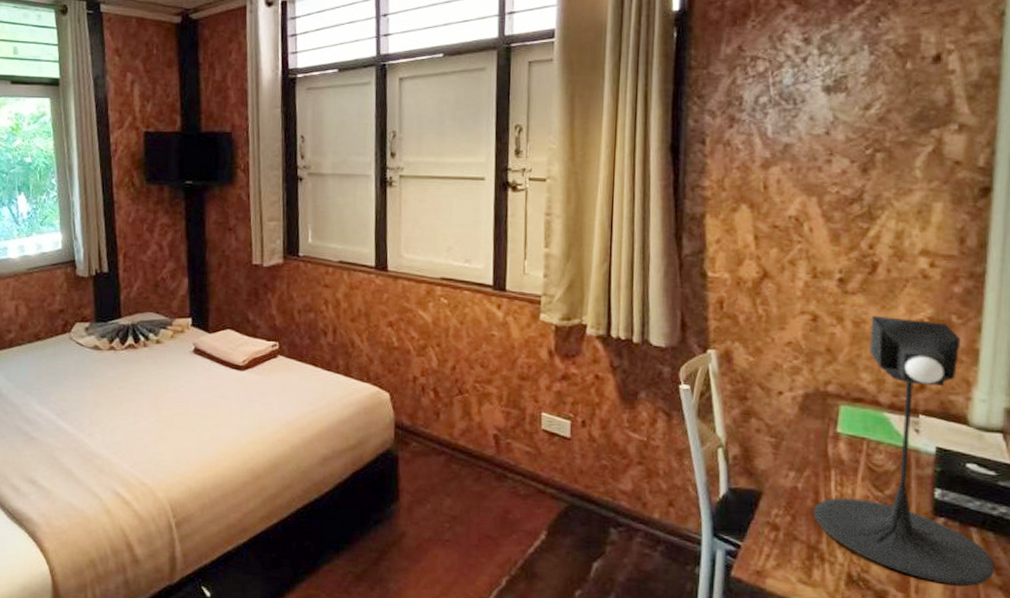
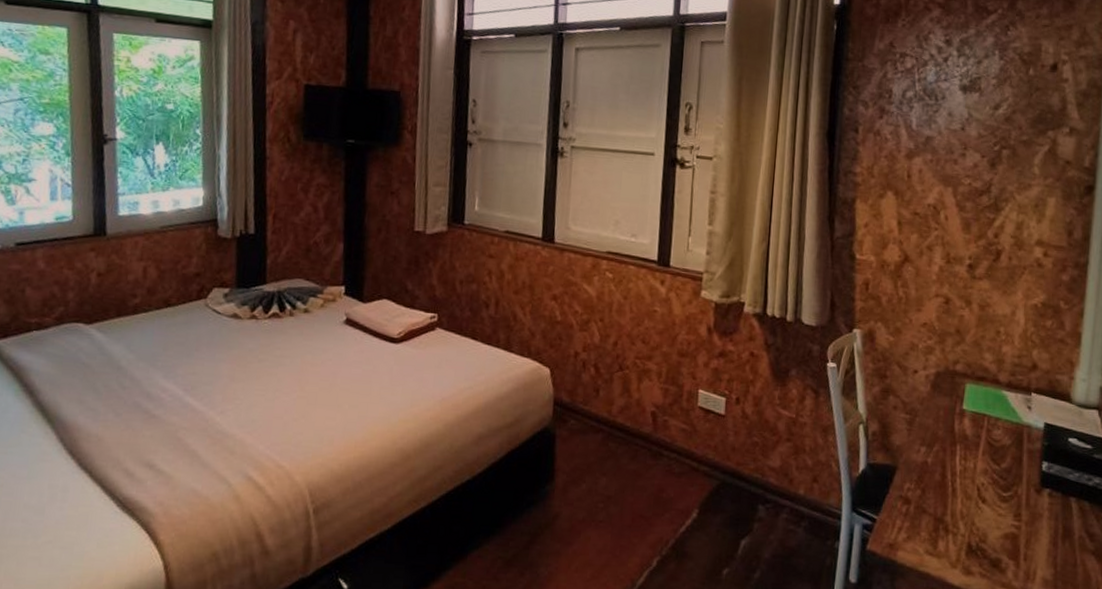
desk lamp: present [813,315,995,587] -> none [940,299,1089,553]

